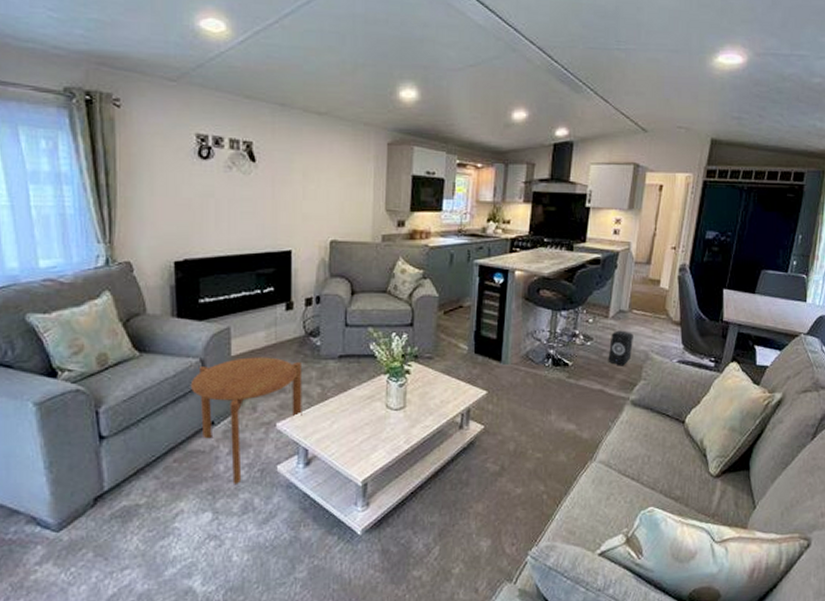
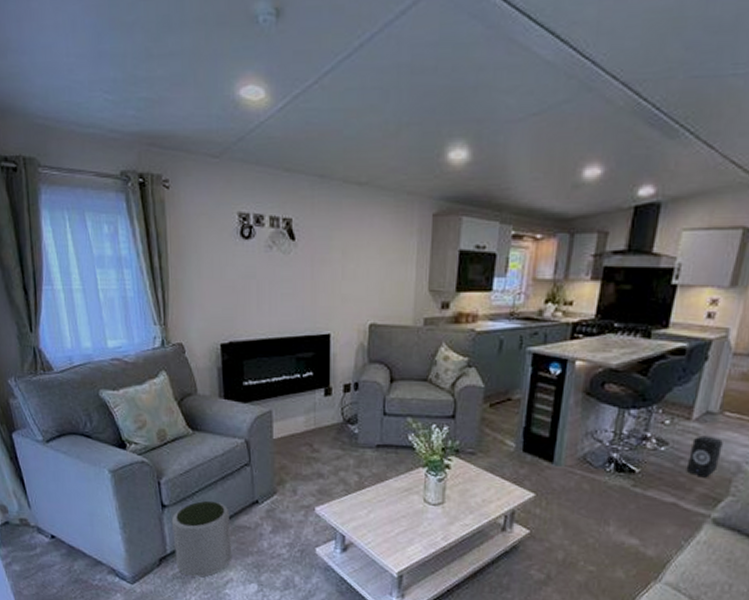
plant pot: none [112,426,183,514] -> present [172,500,232,577]
side table: present [190,357,303,484] -> none [237,441,340,561]

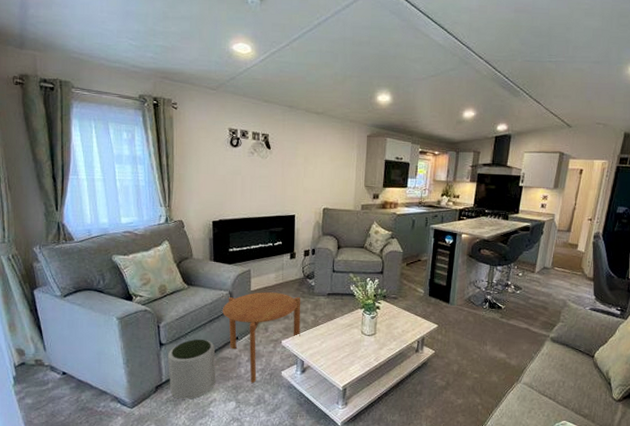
side table: none [237,441,340,561] -> present [222,292,301,383]
speaker: present [686,435,723,478] -> none [533,283,554,311]

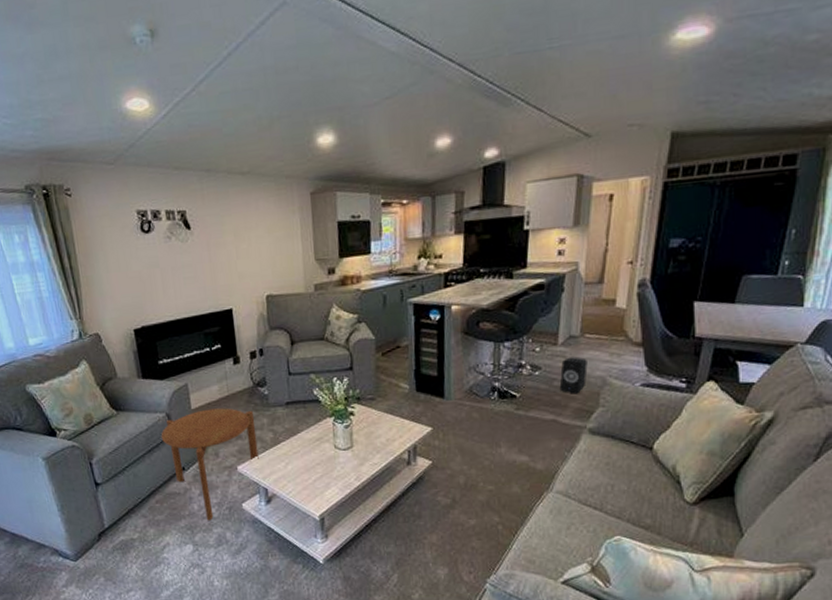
plant pot: present [168,339,216,399] -> none [106,473,167,547]
speaker: none [533,283,554,311] -> present [559,357,588,394]

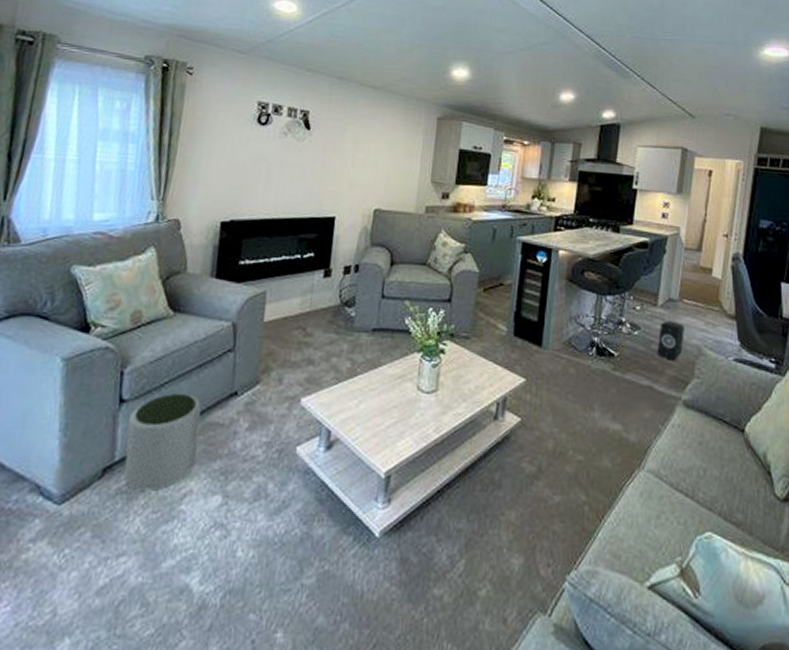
plant pot: none [106,473,167,547] -> present [124,393,201,491]
side table: present [161,408,259,521] -> none [218,324,335,465]

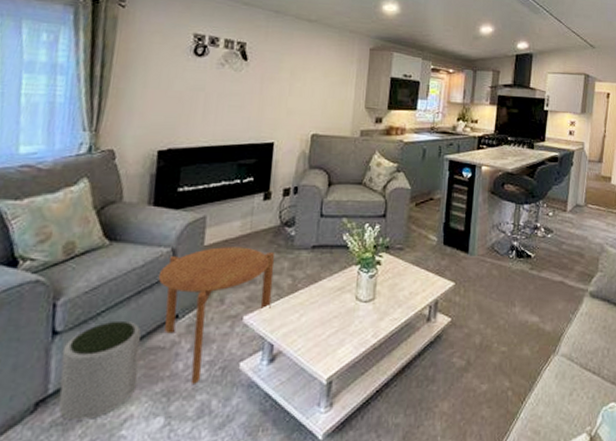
side table: none [218,324,335,465] -> present [158,247,275,384]
speaker: present [657,320,684,361] -> none [567,224,590,258]

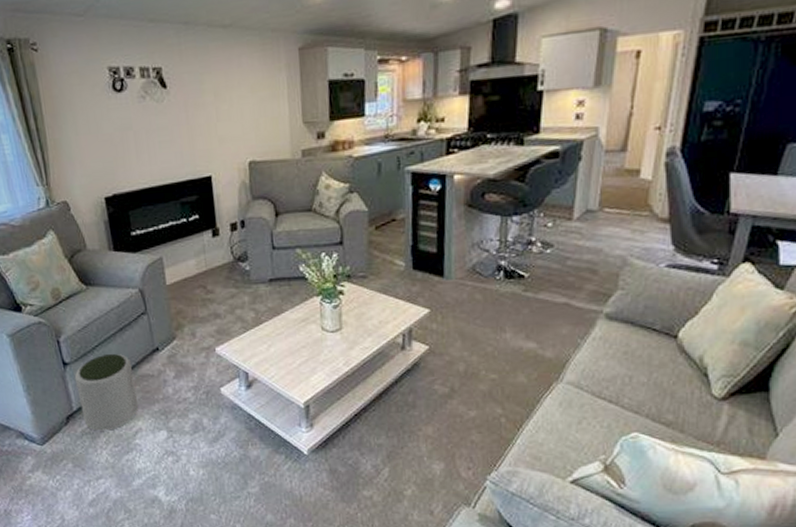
side table: present [158,247,275,384] -> none [133,284,239,406]

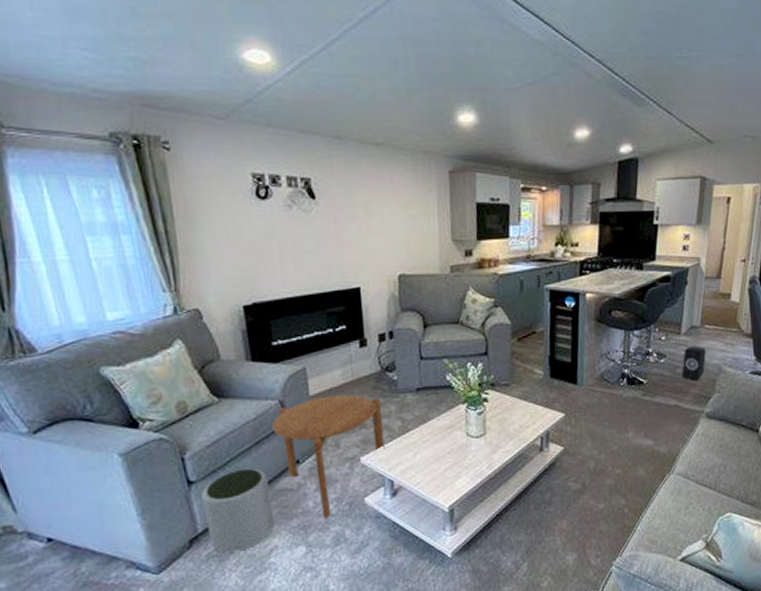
side table: none [133,284,239,406] -> present [272,394,385,518]
speaker: none [573,233,606,275] -> present [682,346,706,381]

